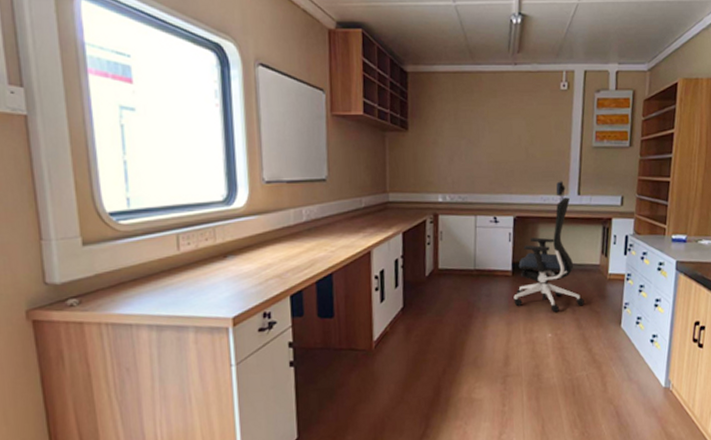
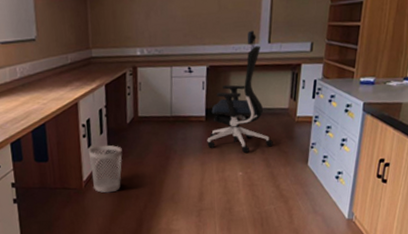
wastebasket: none [382,300,420,356] -> present [89,145,123,193]

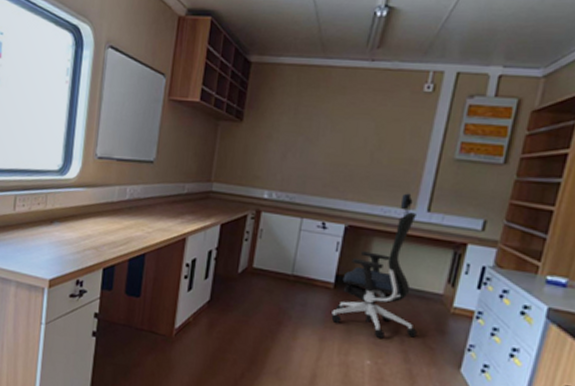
wastebasket: present [89,145,123,193] -> none [184,291,227,350]

